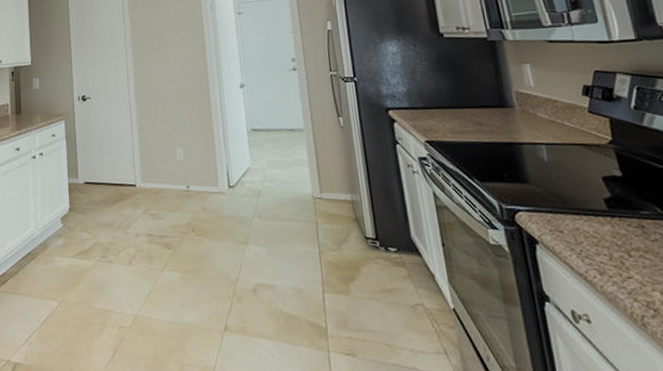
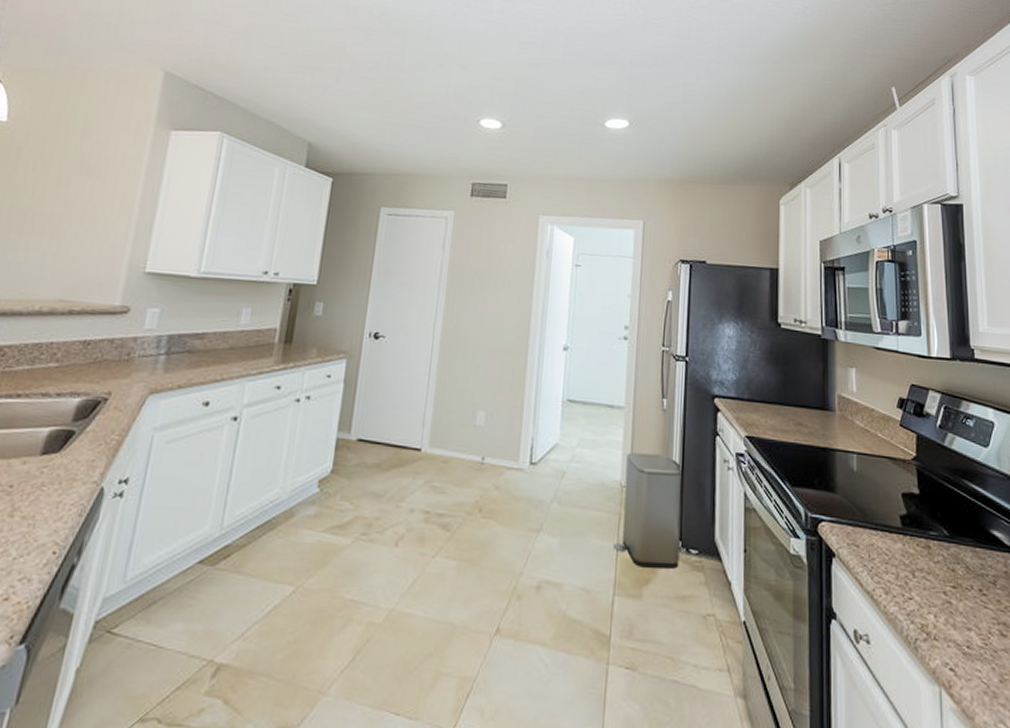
pedal bin: none [314,166,380,267] -> present [613,452,683,569]

